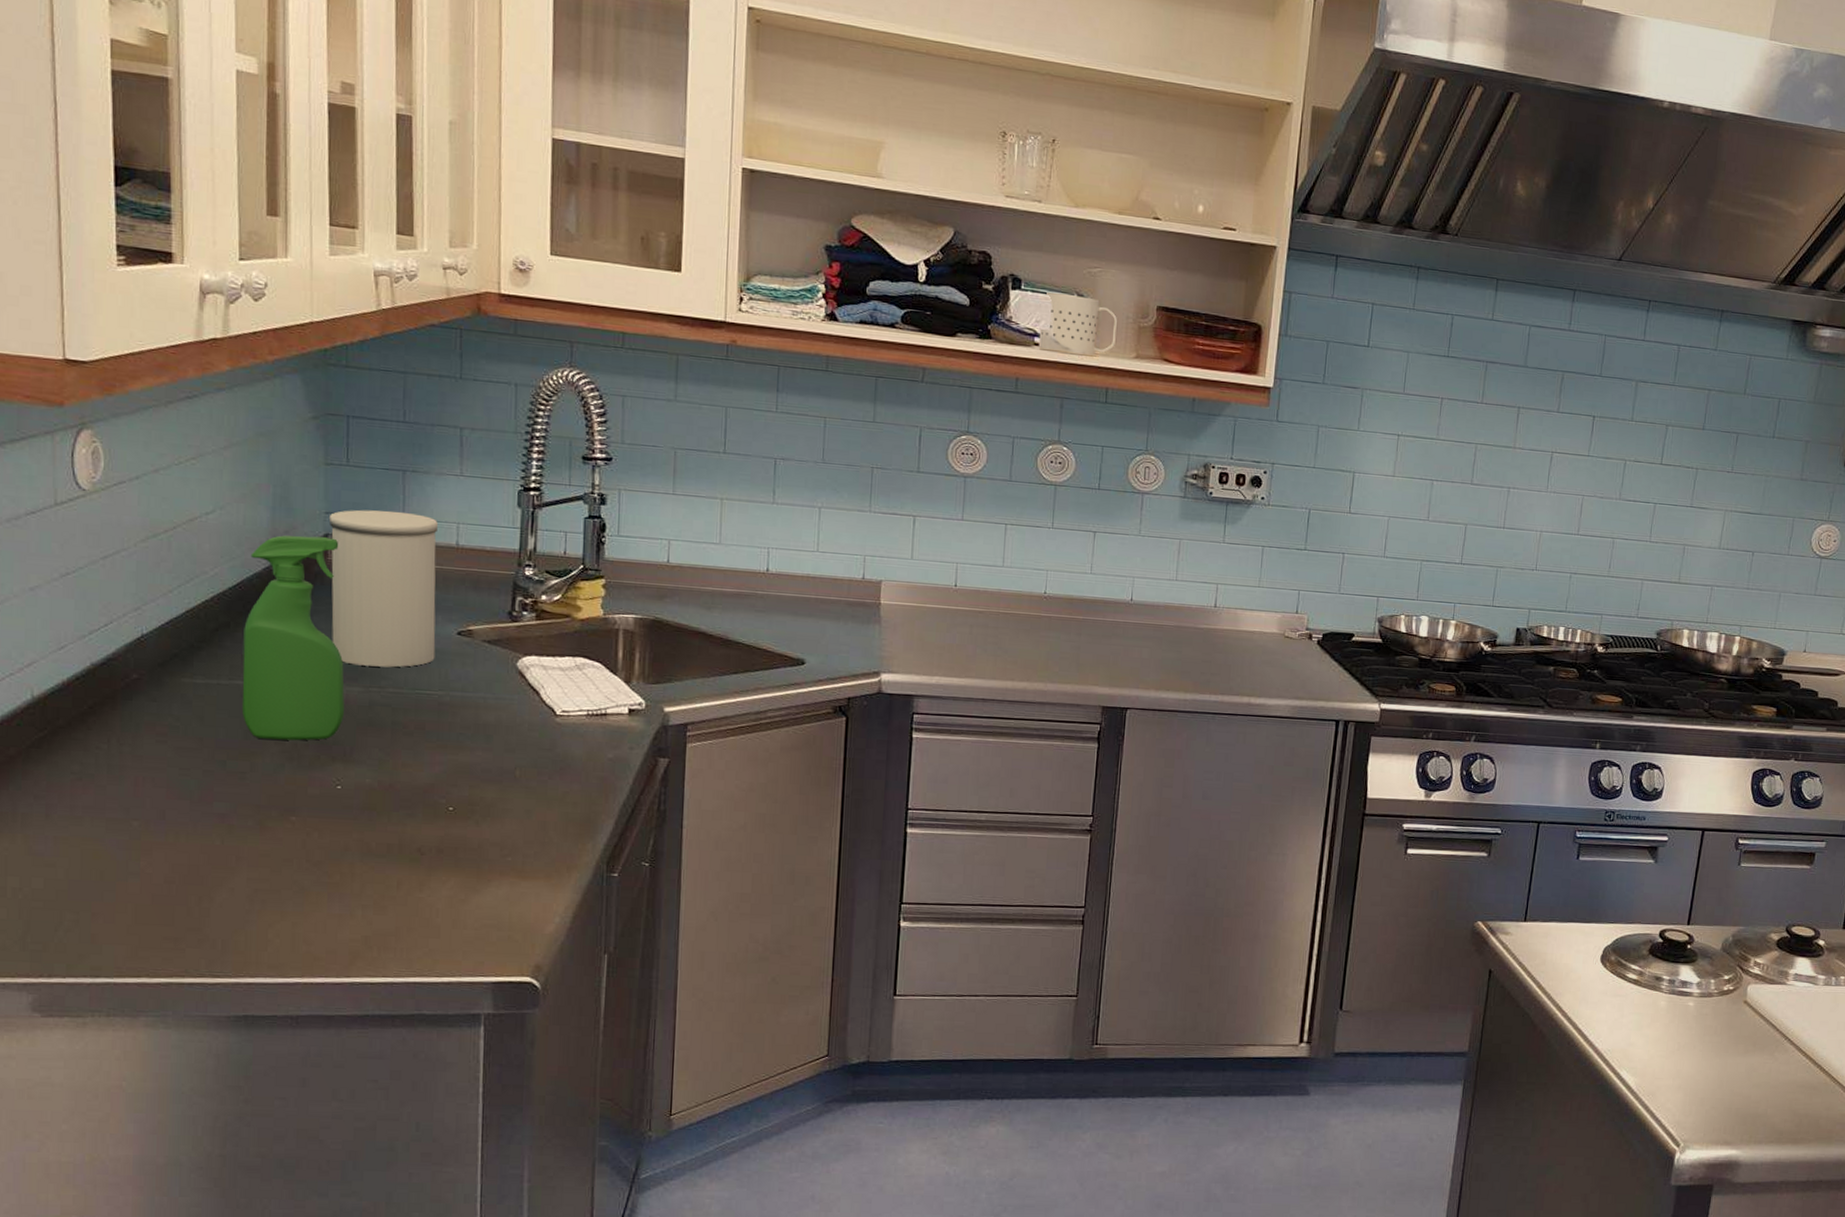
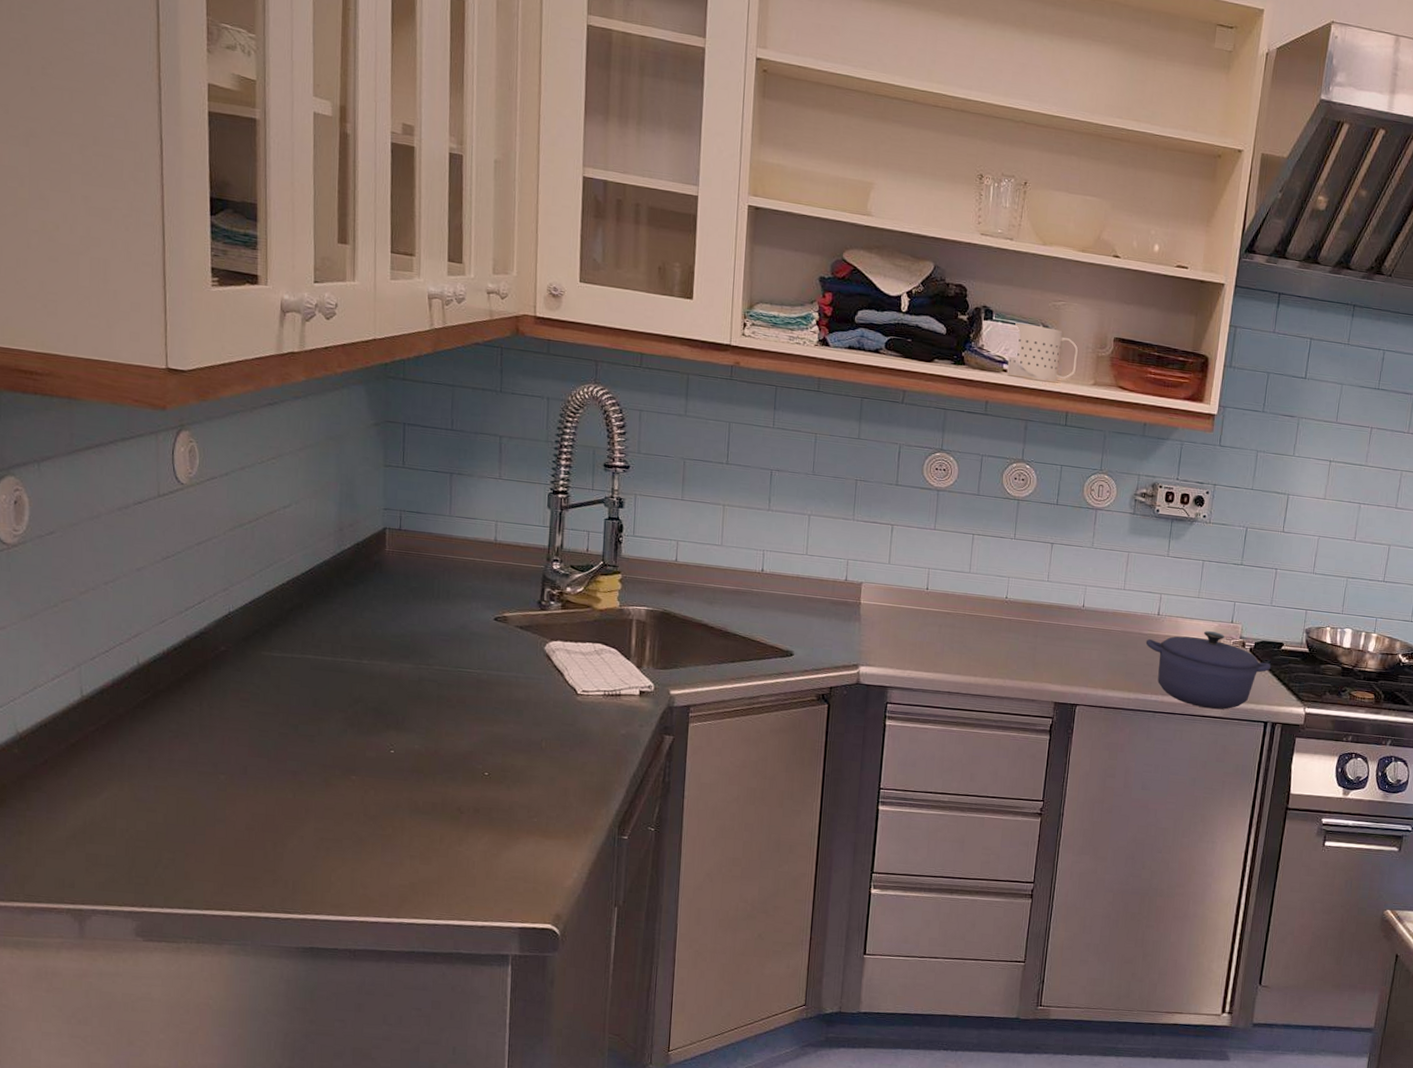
spray bottle: present [241,535,345,741] -> none [311,528,398,710]
canister: present [330,509,439,668] -> none [387,507,480,648]
cooking pot: none [1202,622,1342,709] -> present [1145,630,1271,710]

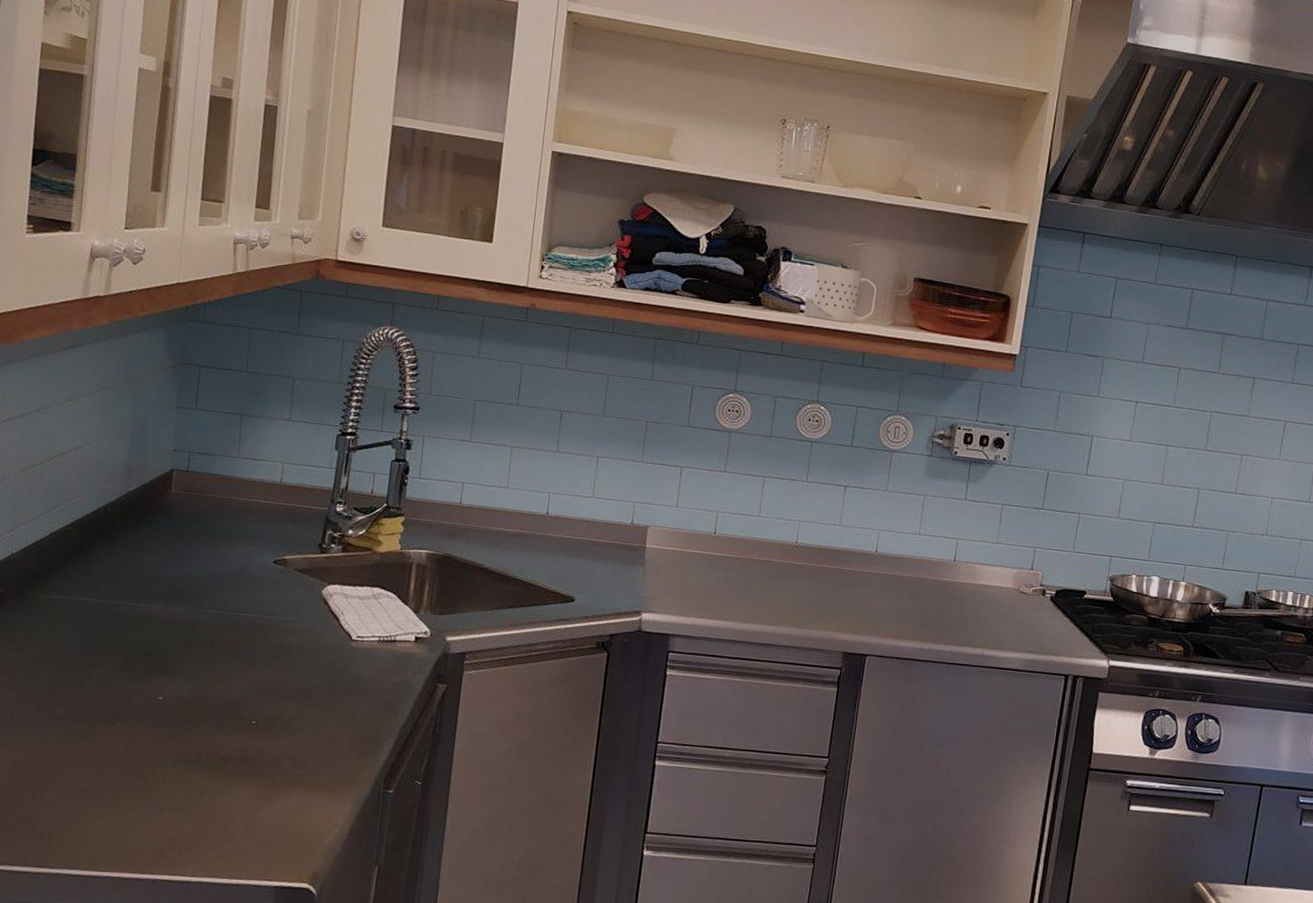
cooking pot: present [1145,630,1271,710] -> none [940,577,1073,662]

